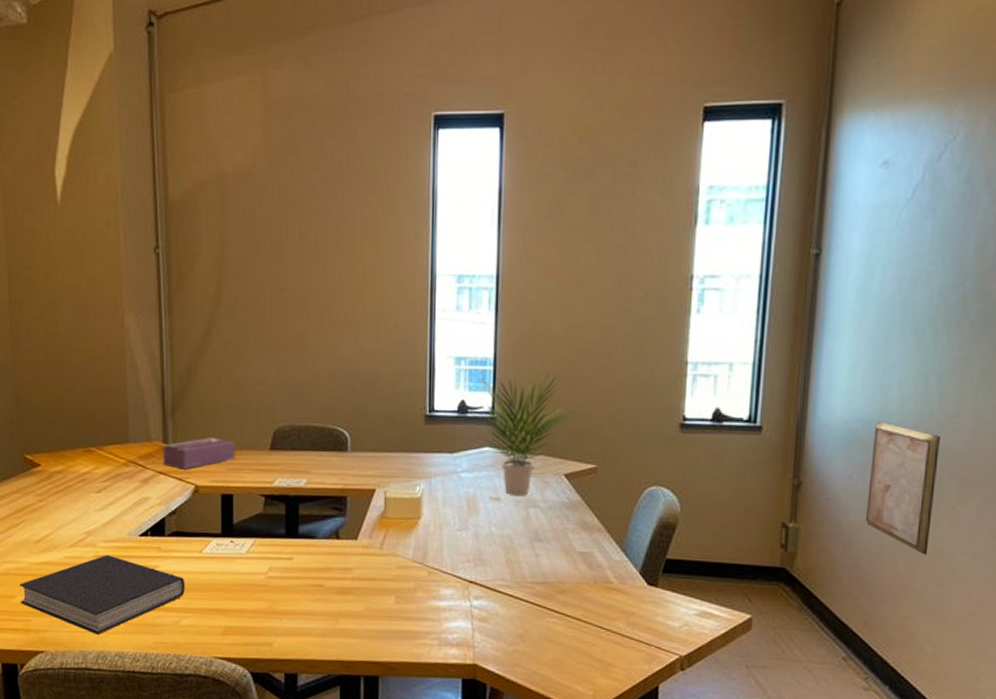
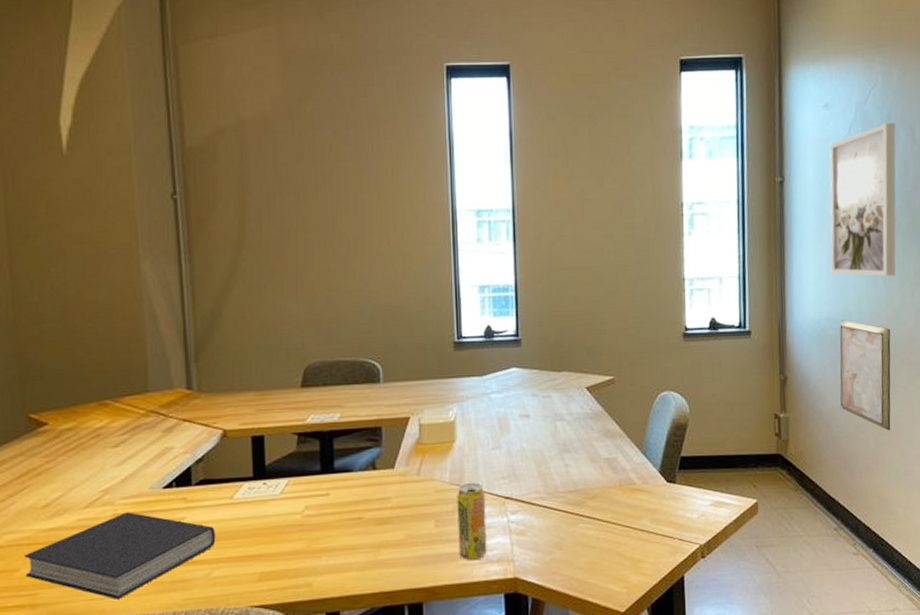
tissue box: present [163,436,236,470] -> none [186,379,265,415]
beverage can: none [418,562,449,642] -> present [457,482,487,561]
potted plant: present [470,373,573,496] -> none [496,295,590,411]
wall art: none [870,185,977,373] -> present [830,122,896,276]

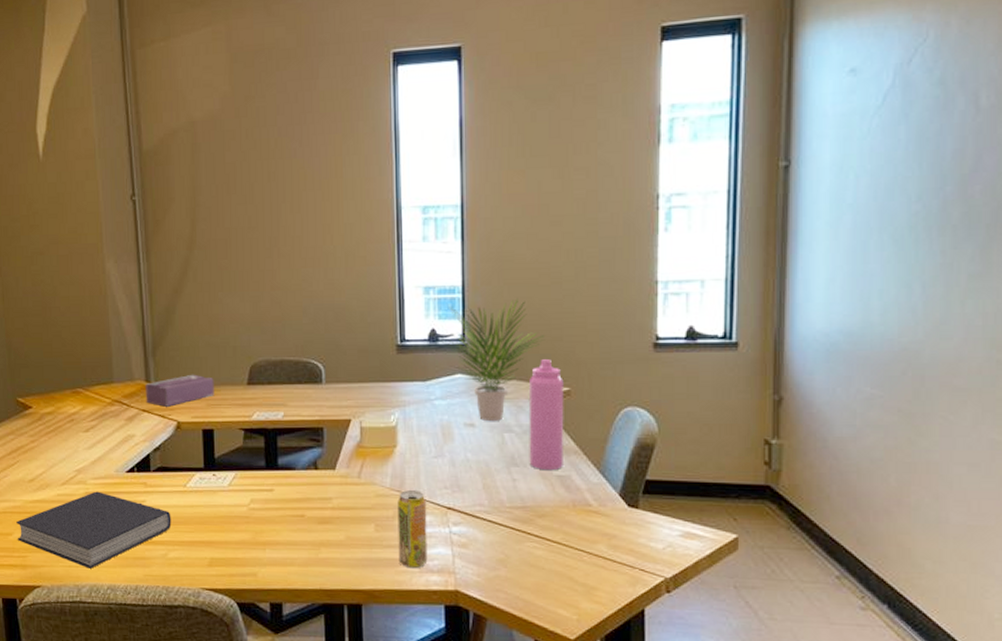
tissue box: none [186,379,265,415] -> present [145,374,215,407]
potted plant: none [496,295,590,411] -> present [441,298,544,421]
water bottle: none [578,351,610,455] -> present [528,359,564,471]
wall art: present [830,122,896,276] -> none [848,86,951,281]
wall art: present [839,320,891,431] -> none [853,332,927,468]

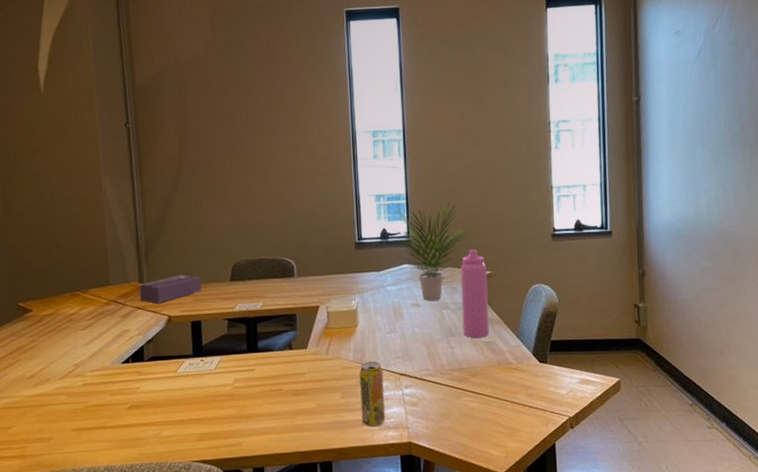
book: present [16,491,172,569] -> none [16,382,164,453]

